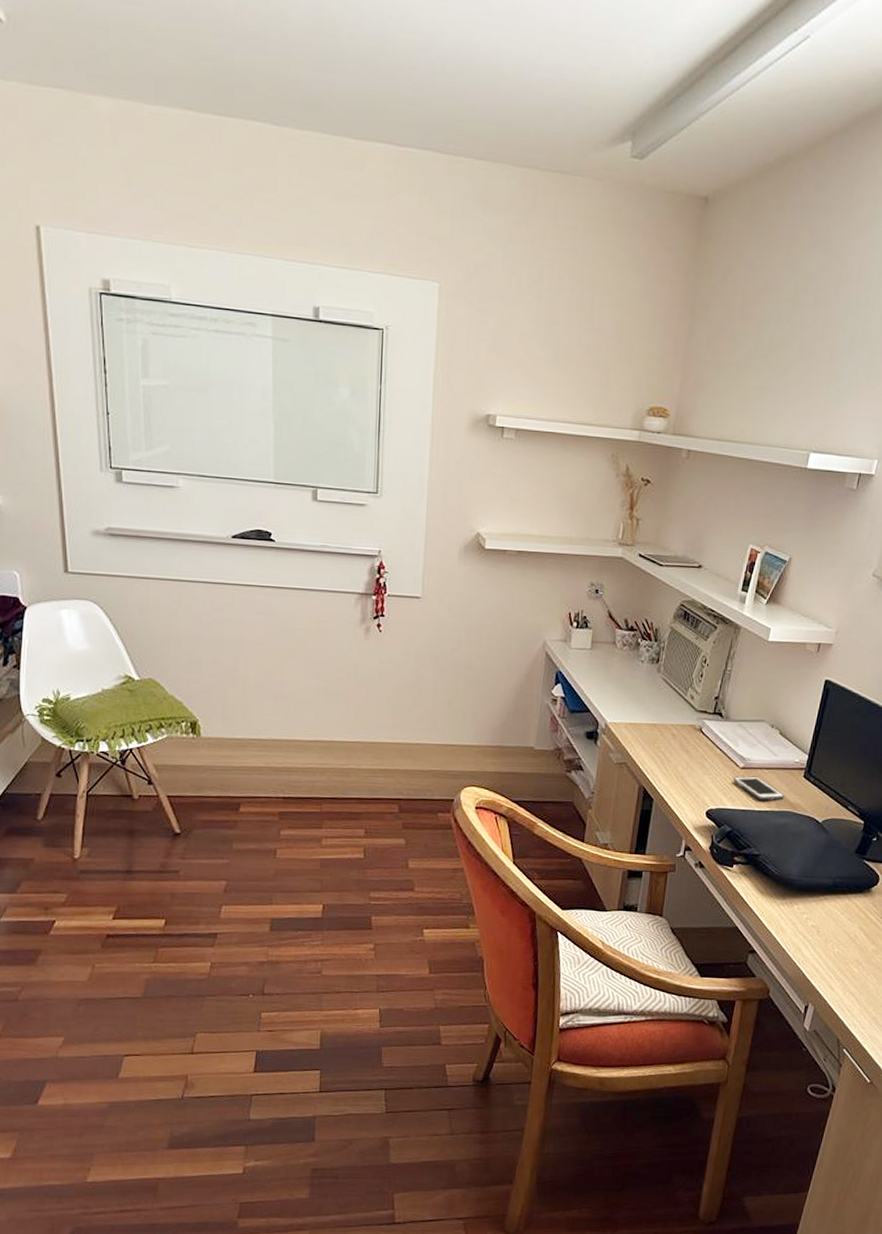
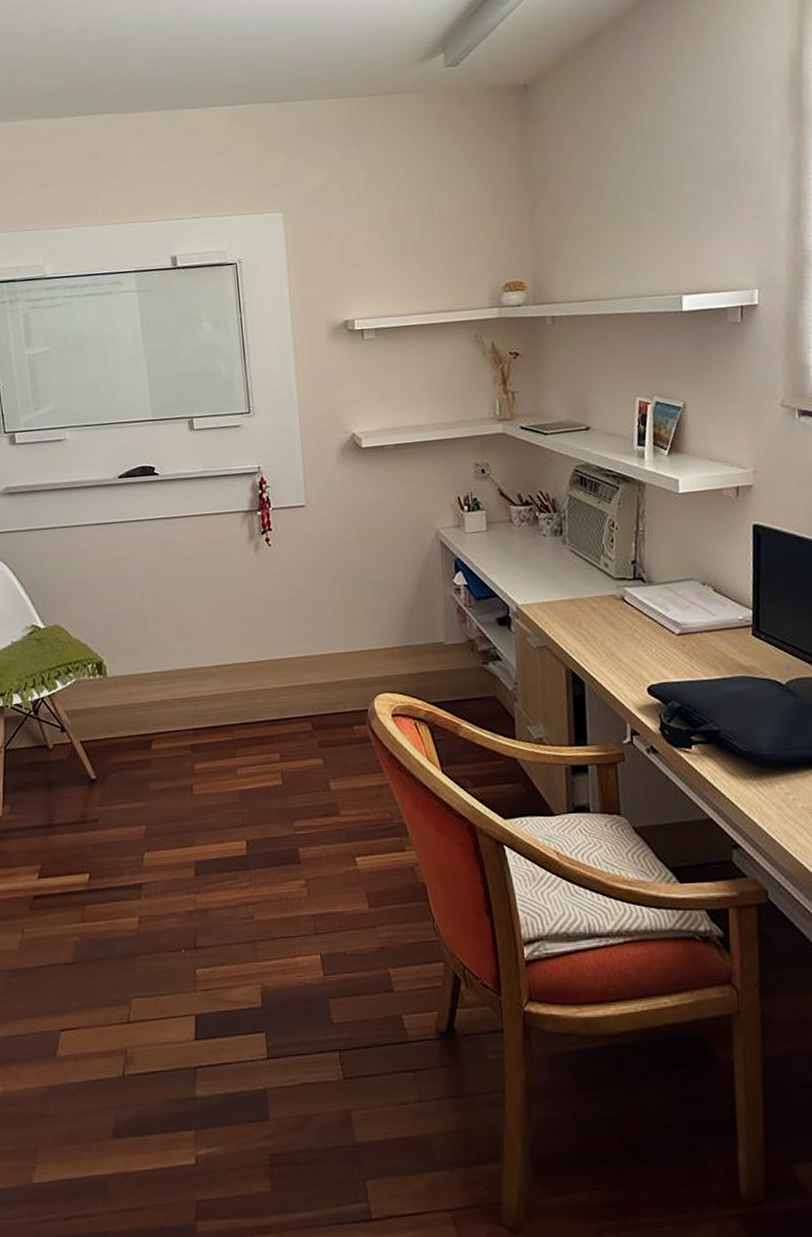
cell phone: present [732,776,784,801] -> none [670,641,735,668]

